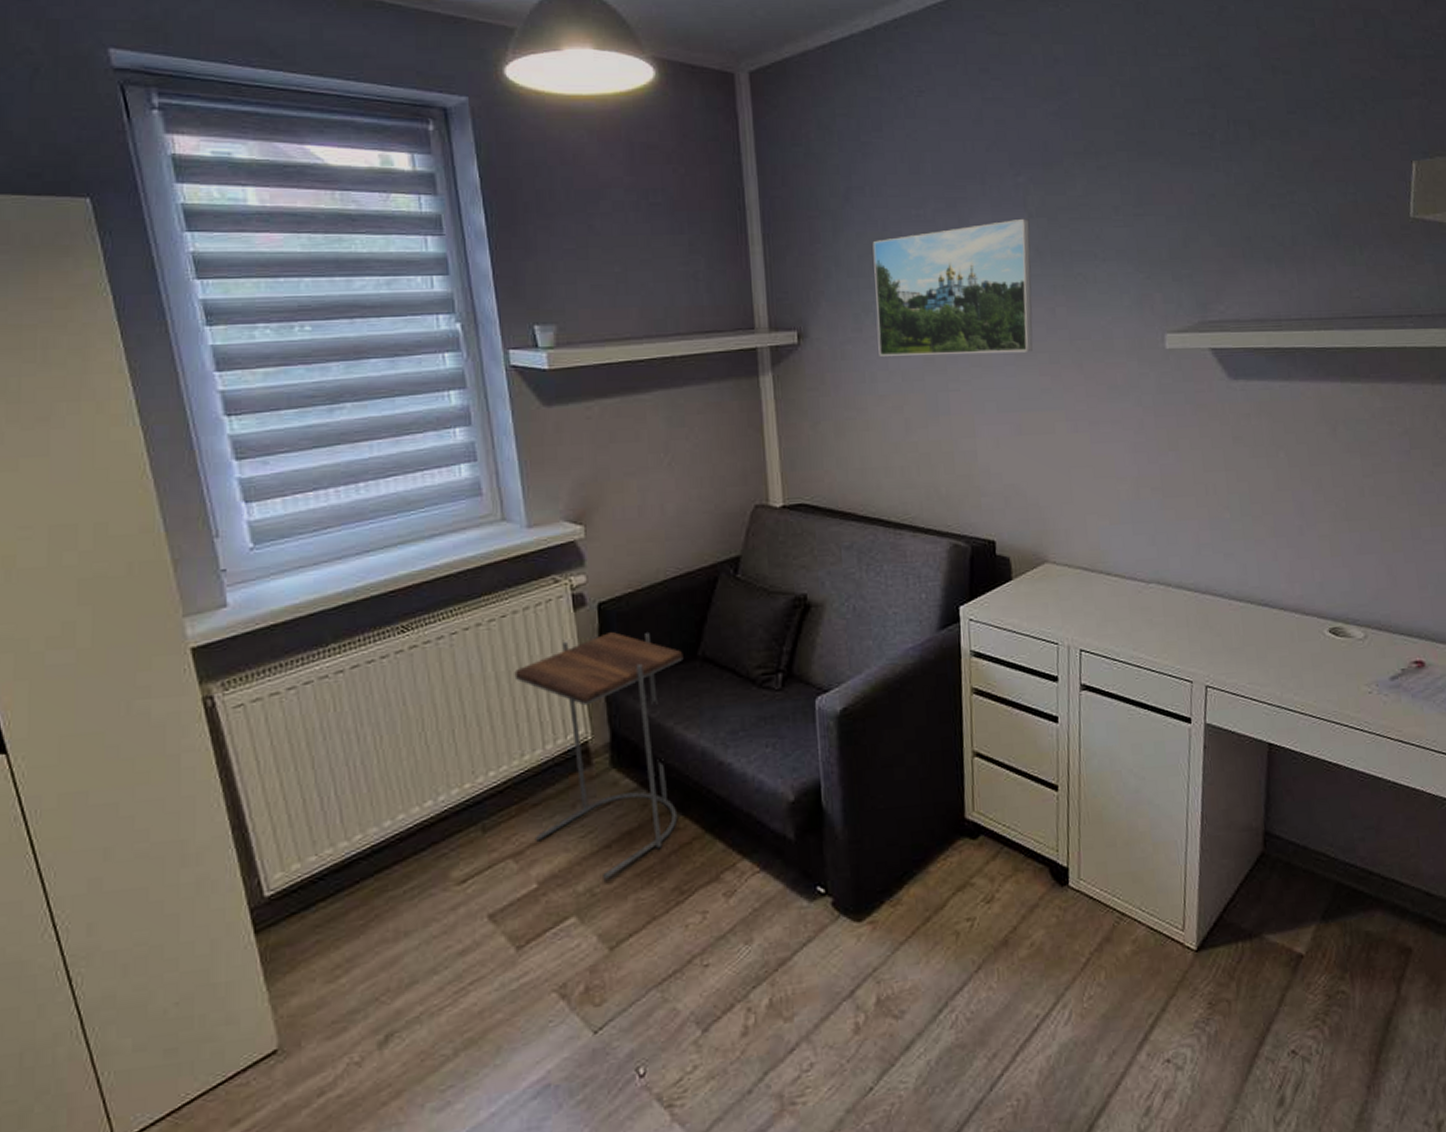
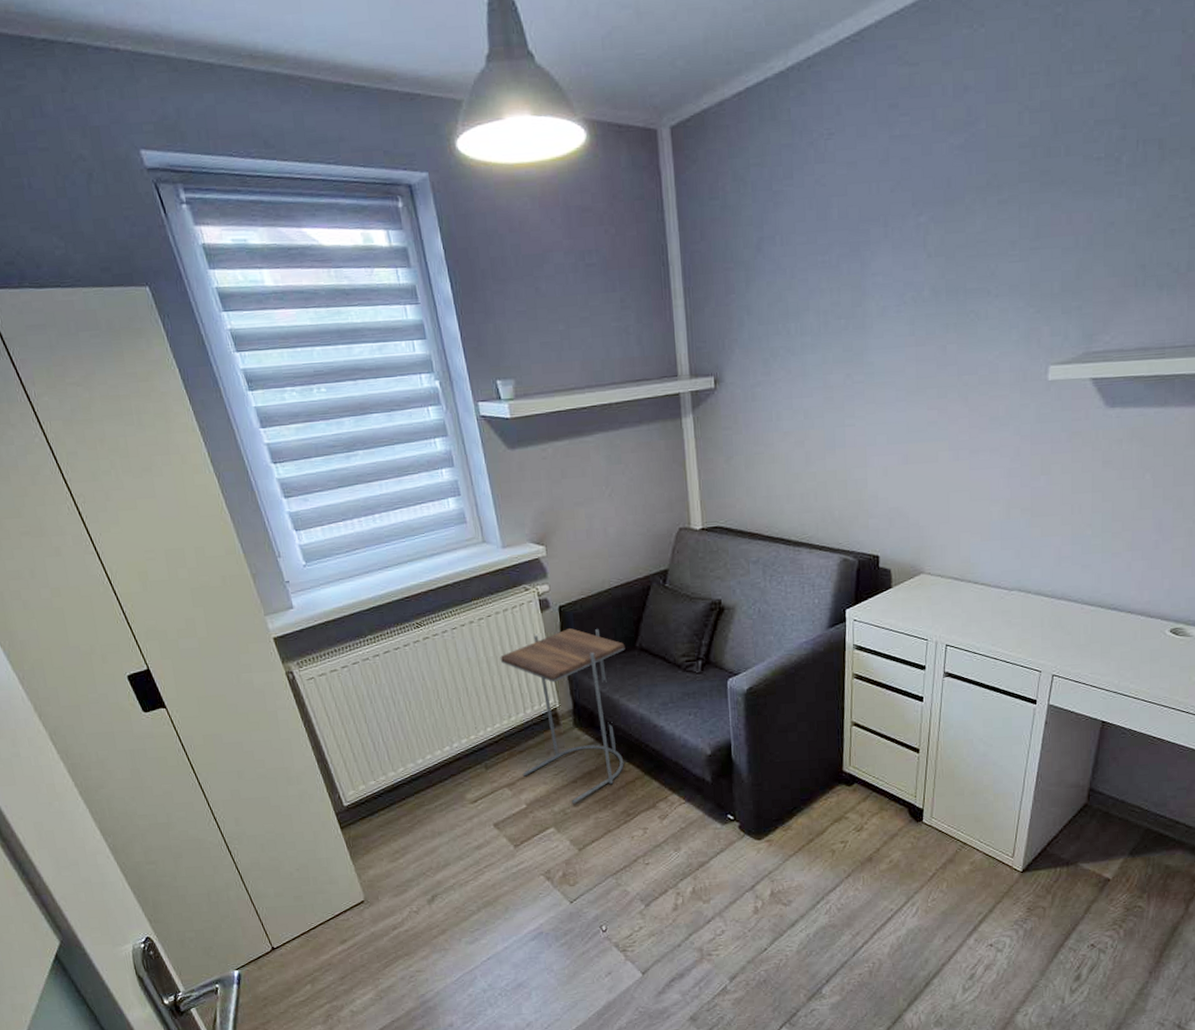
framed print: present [872,218,1033,356] -> none [781,258,928,397]

